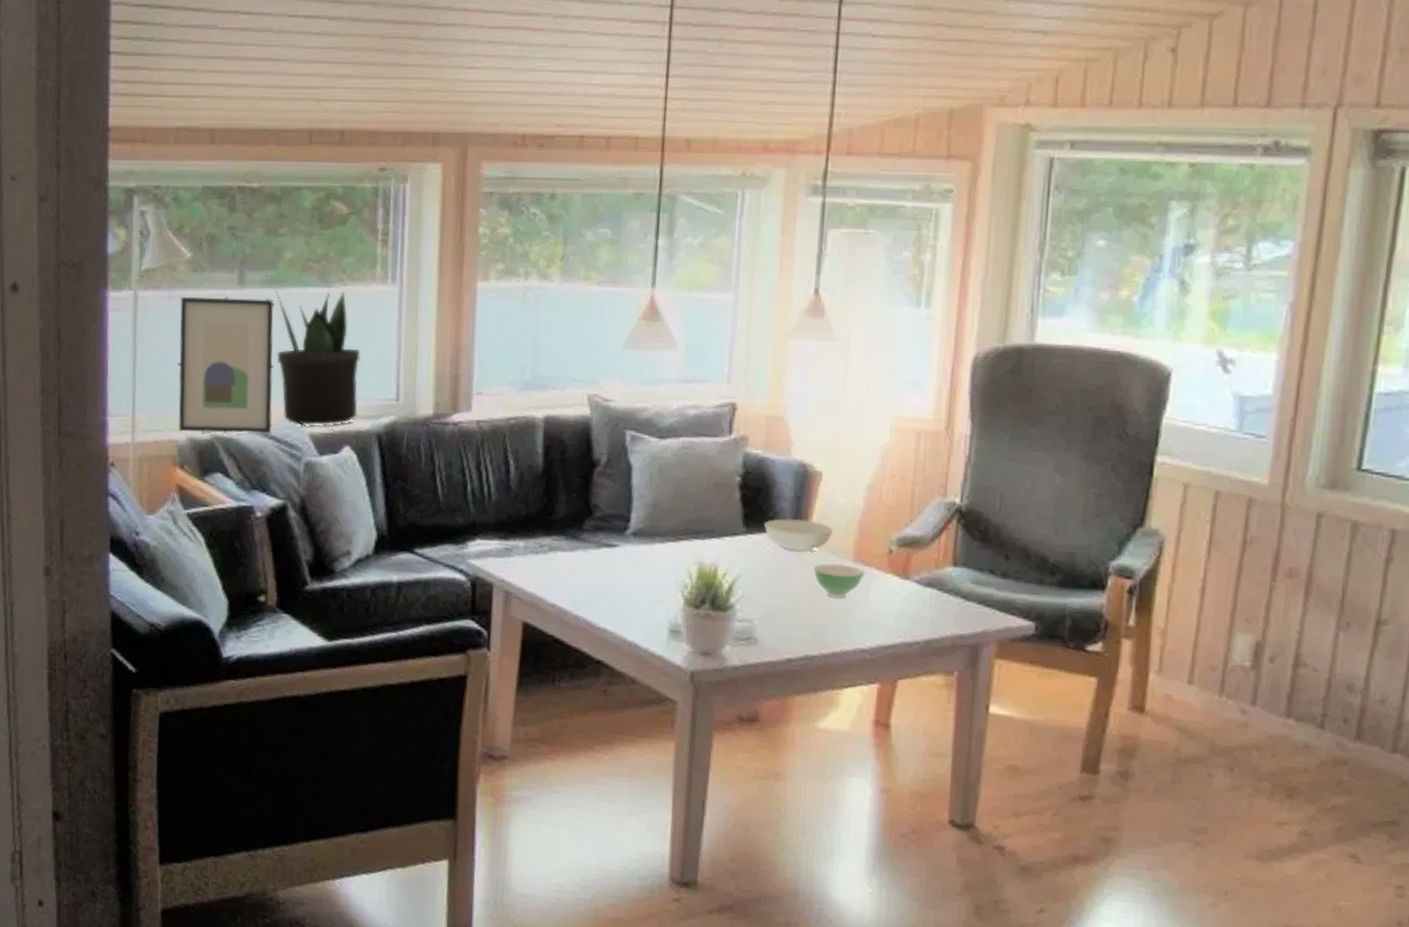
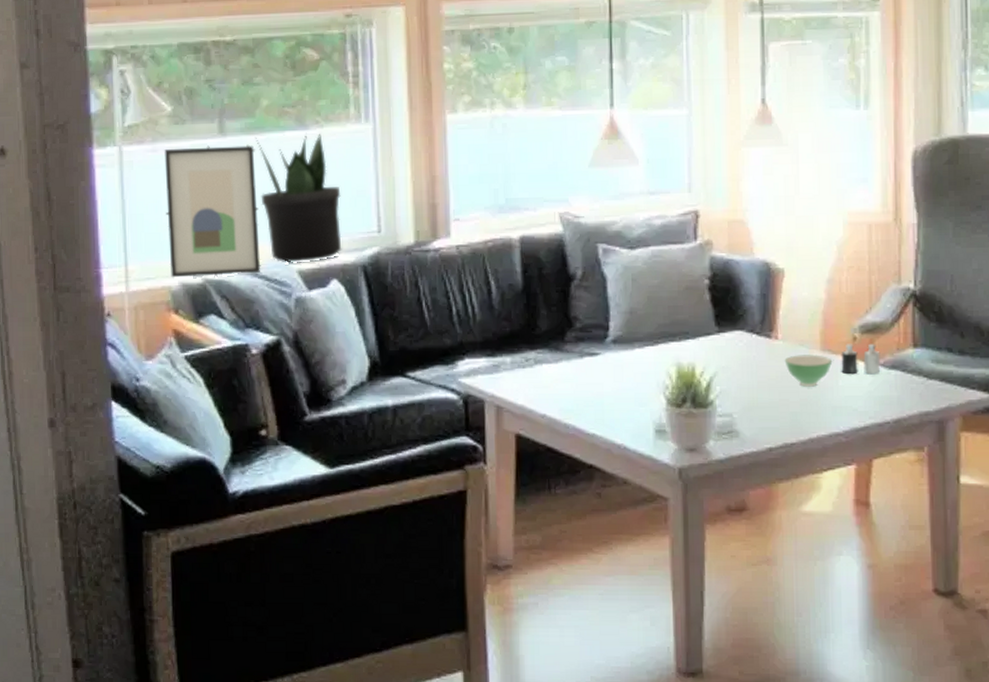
bowl: present [763,518,834,553] -> none [734,315,800,346]
candle: none [873,556,917,592] -> present [841,343,881,376]

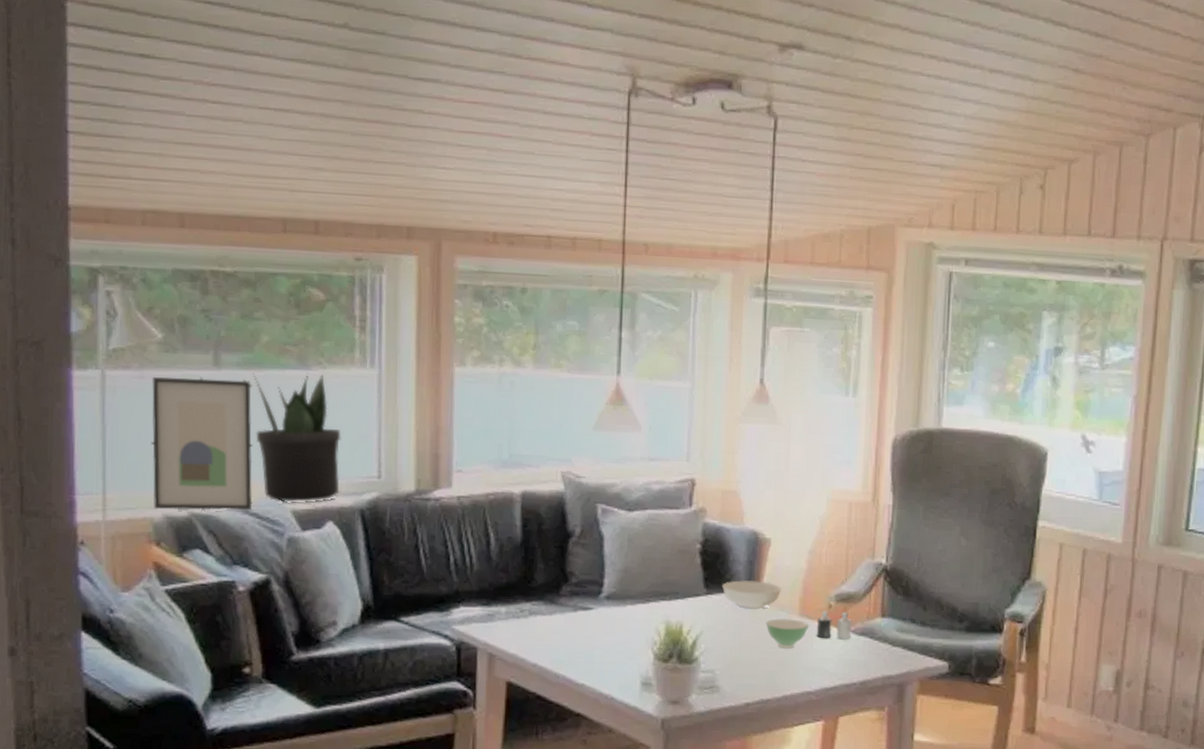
bowl: none [734,315,800,346] -> present [721,580,782,610]

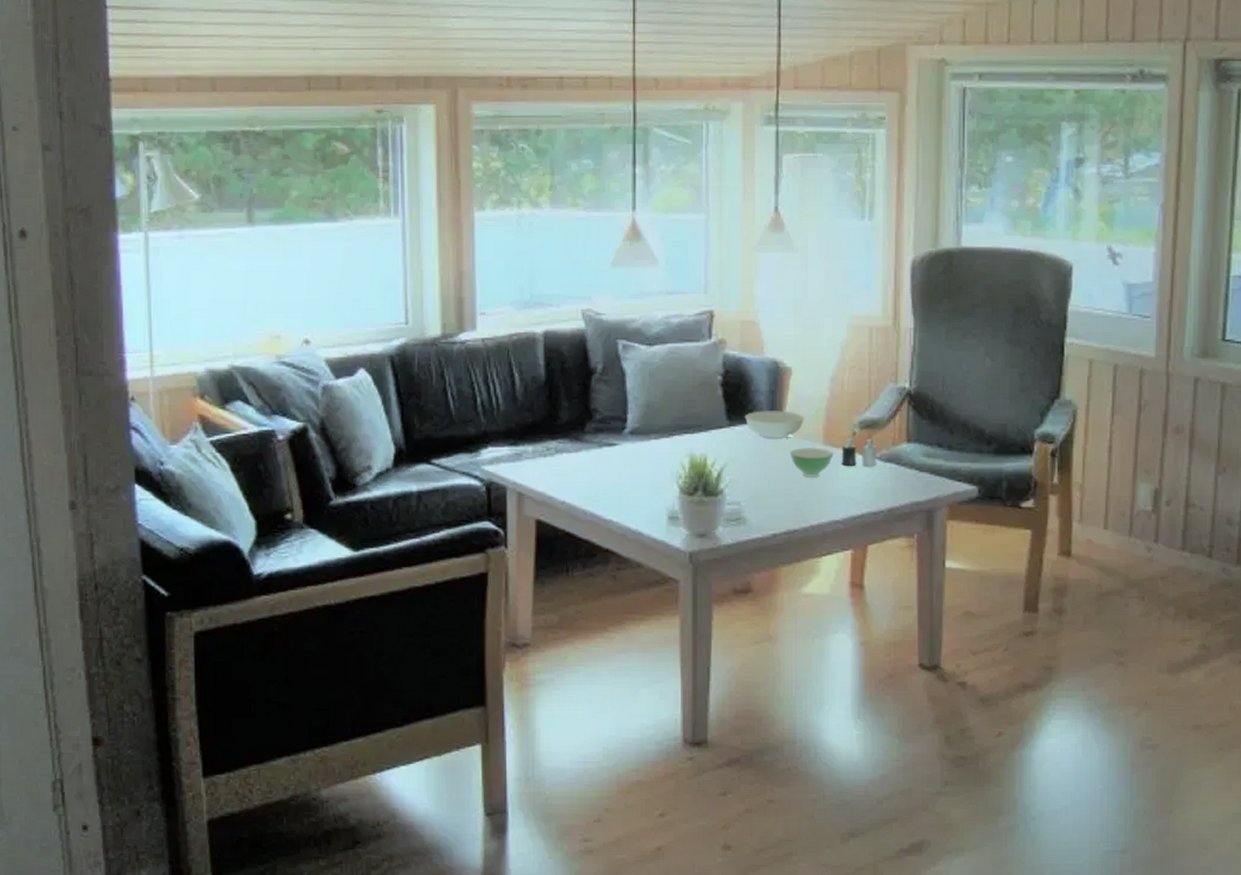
picture frame: present [151,377,253,512] -> none [191,234,287,364]
planter: present [252,372,341,503] -> none [283,224,370,352]

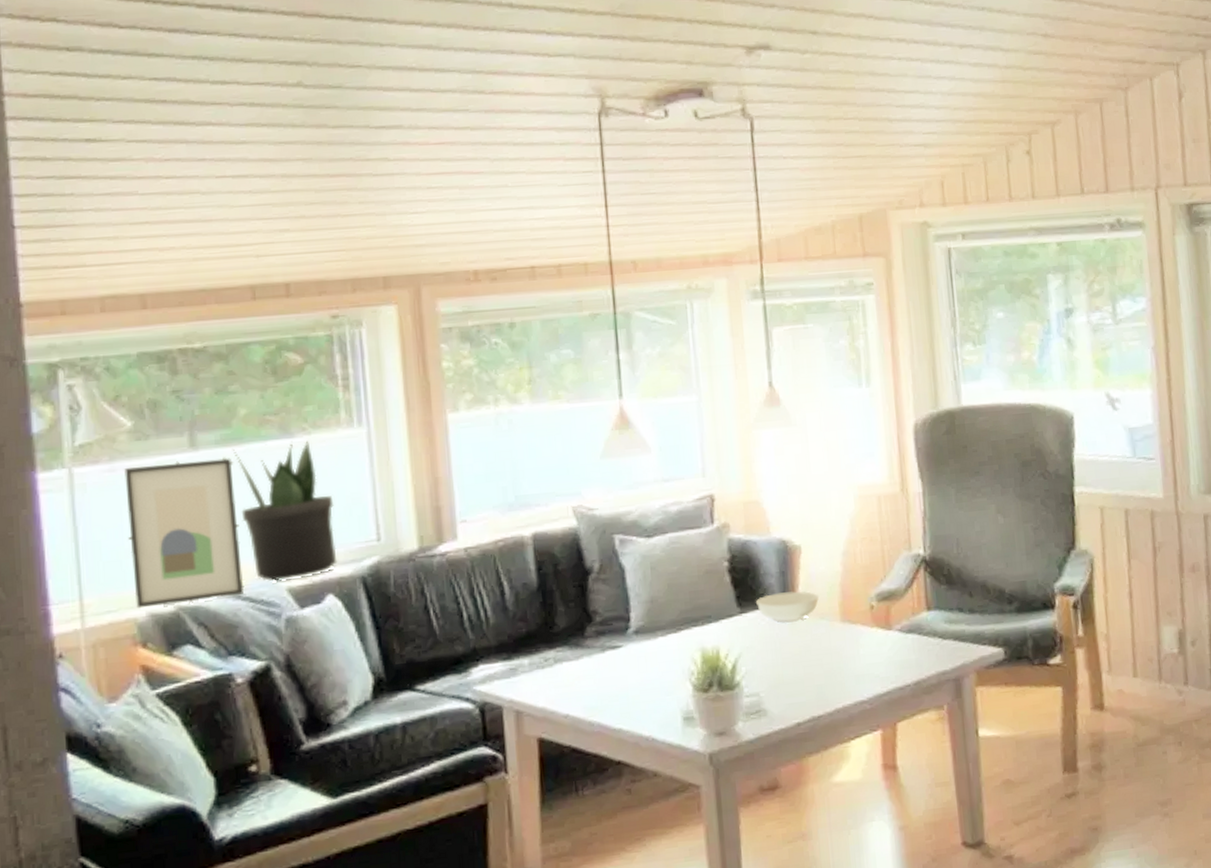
picture frame: none [191,234,287,364] -> present [124,457,243,609]
planter: none [283,224,370,352] -> present [232,440,338,581]
bowl: present [790,448,834,478] -> none [806,626,853,659]
candle: present [841,438,877,468] -> none [860,610,898,643]

